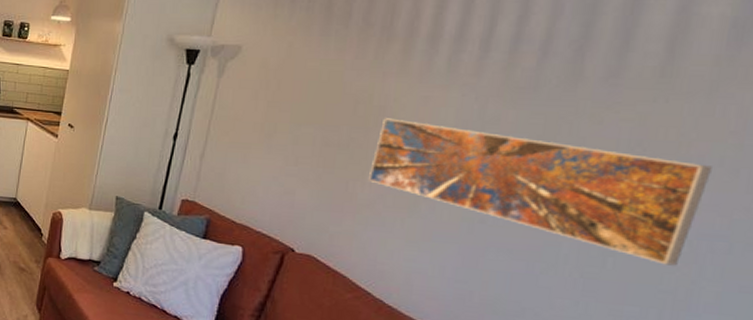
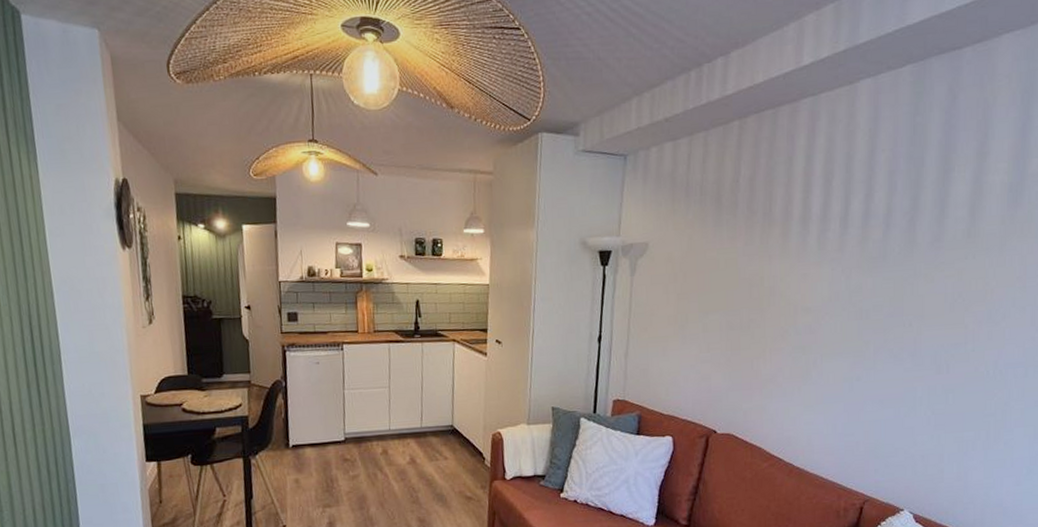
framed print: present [369,118,712,266] -> none [769,297,1008,393]

